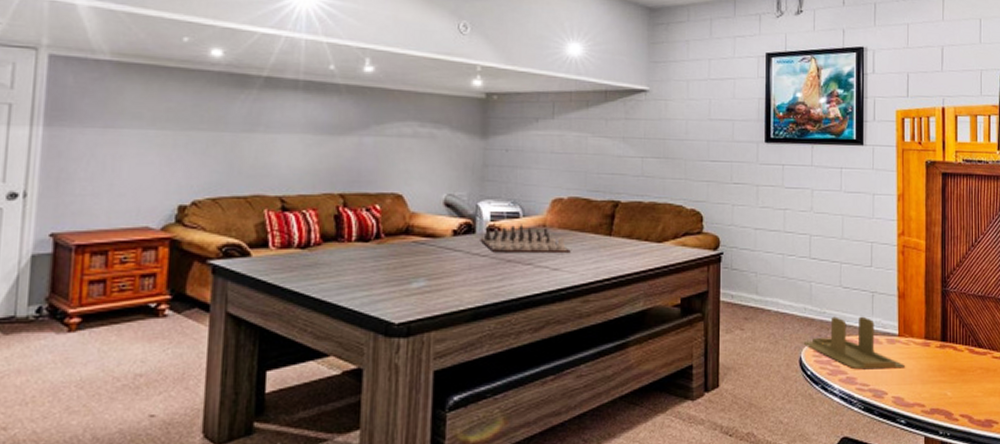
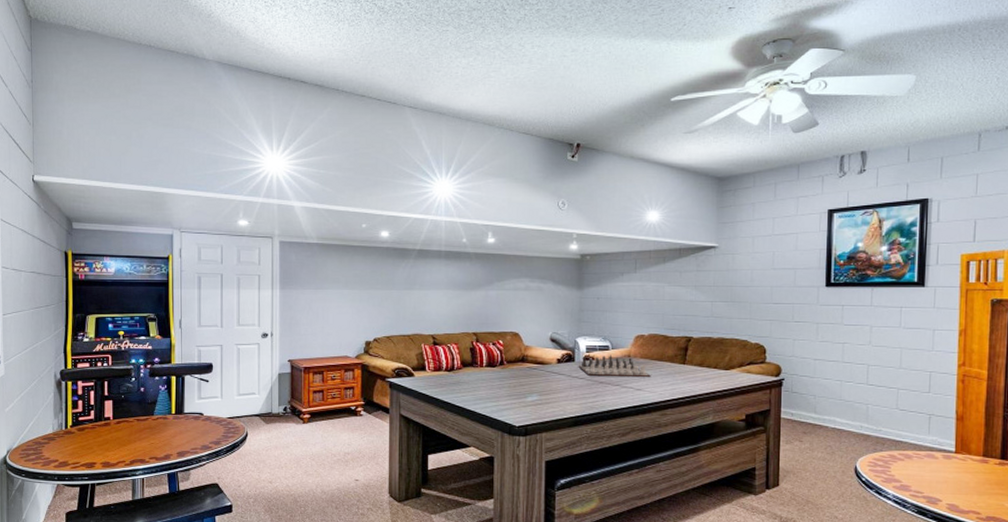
napkin holder: present [803,316,905,370] -> none [858,434,961,481]

